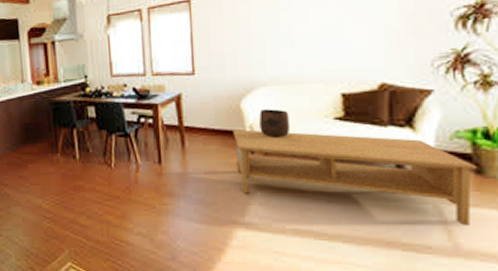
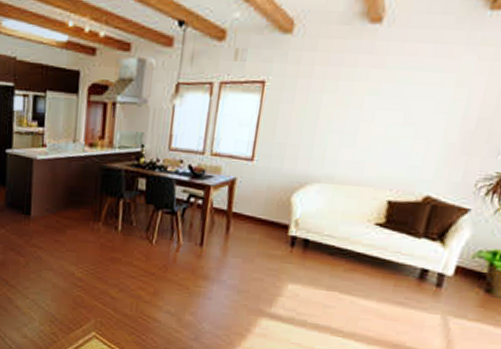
coffee table: present [233,129,478,225] -> none [273,222,489,337]
ceramic pot: present [259,109,291,137] -> none [304,206,335,236]

